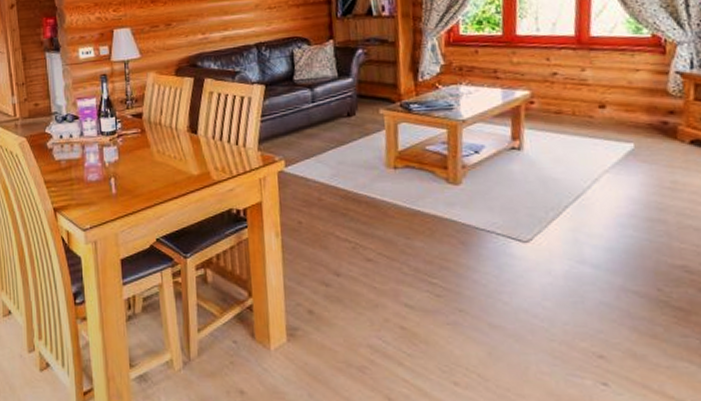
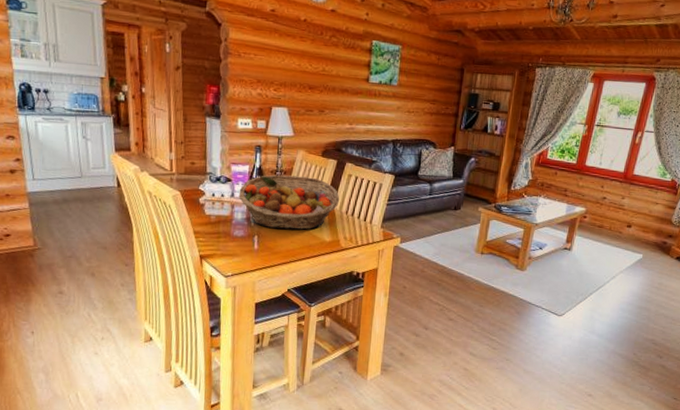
fruit basket: none [88,101,203,167] -> present [238,175,340,230]

